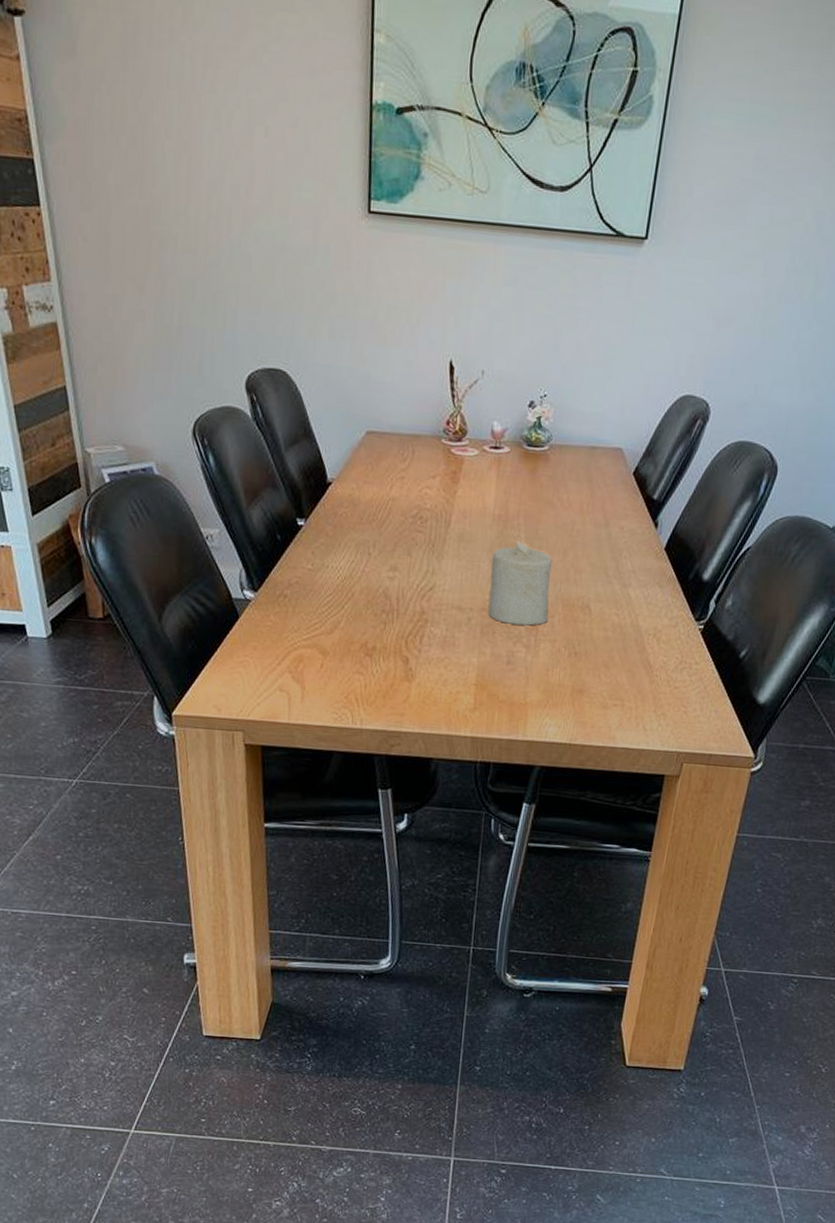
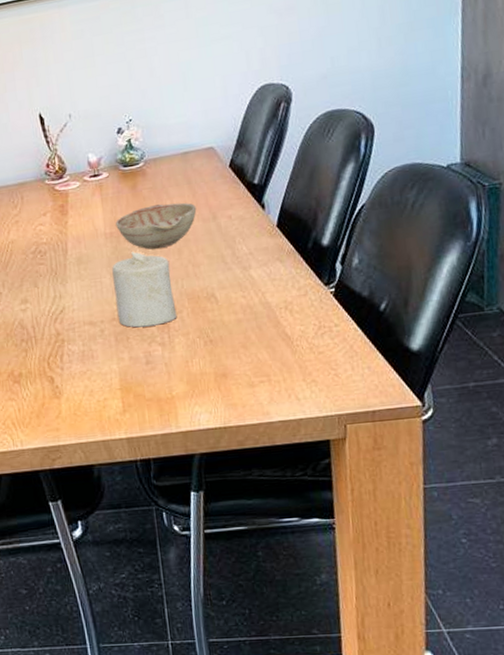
decorative bowl: none [506,495,592,545] -> present [115,202,197,250]

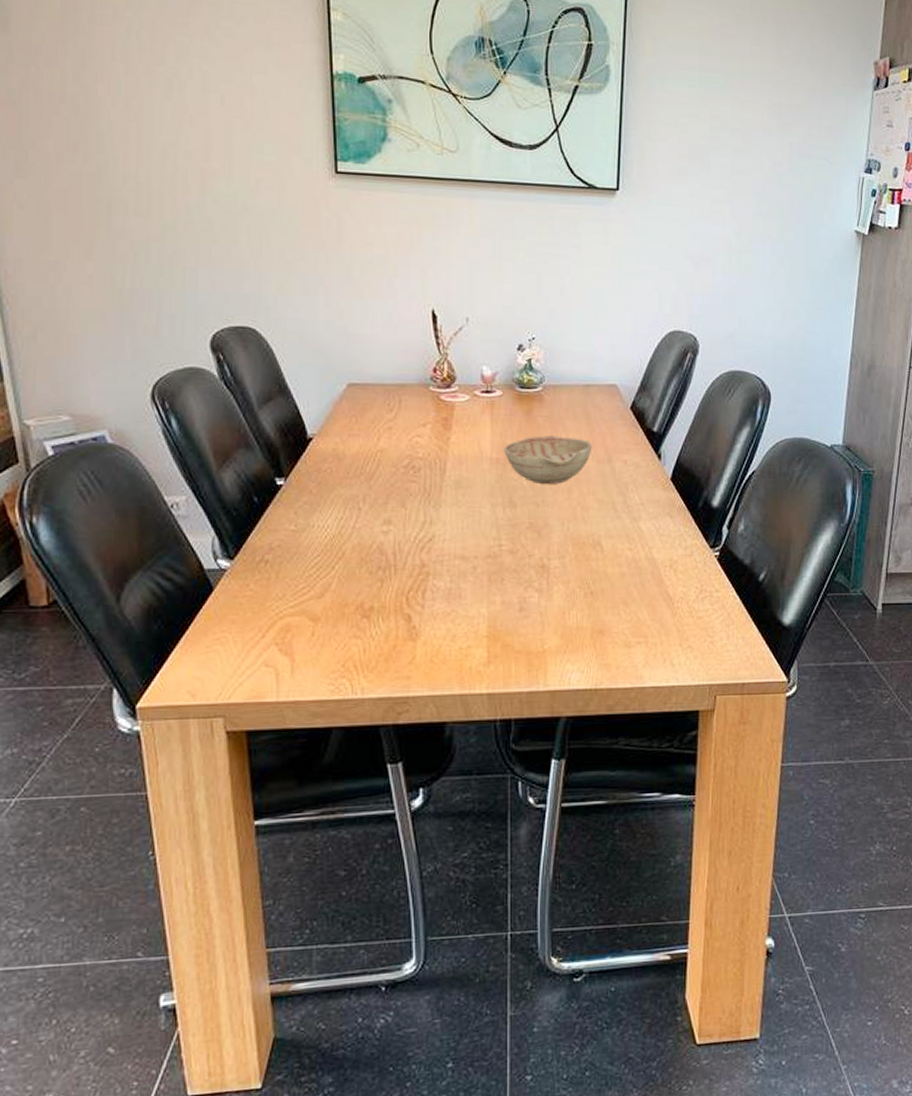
candle: present [112,252,177,328] -> none [494,483,559,569]

